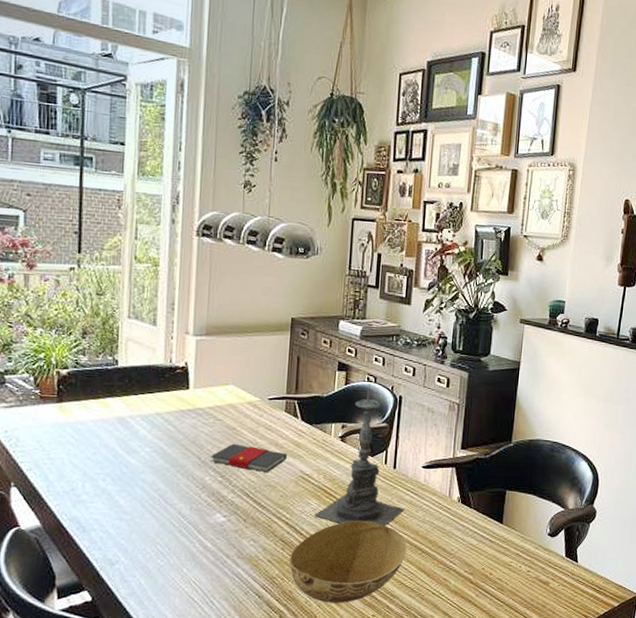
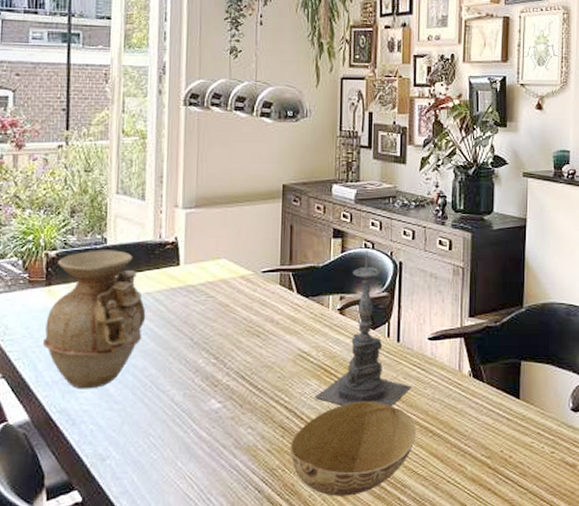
vase: none [53,370,156,500] -> present [42,250,146,389]
book: present [210,443,288,473] -> none [203,321,285,353]

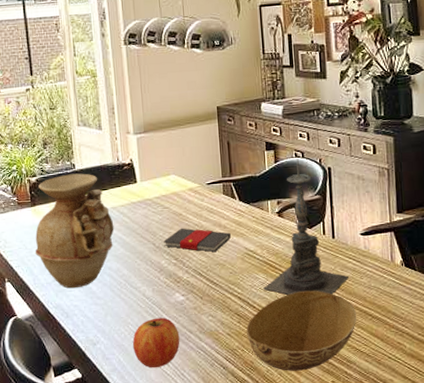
apple: none [151,428,210,491] -> present [132,317,180,368]
book: none [203,321,285,353] -> present [163,228,232,253]

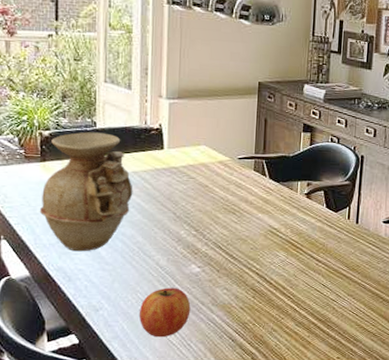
book: present [163,228,232,253] -> none [185,200,257,227]
bowl: present [245,291,357,371] -> none [259,271,369,346]
candle holder: present [264,159,350,295] -> none [283,144,367,277]

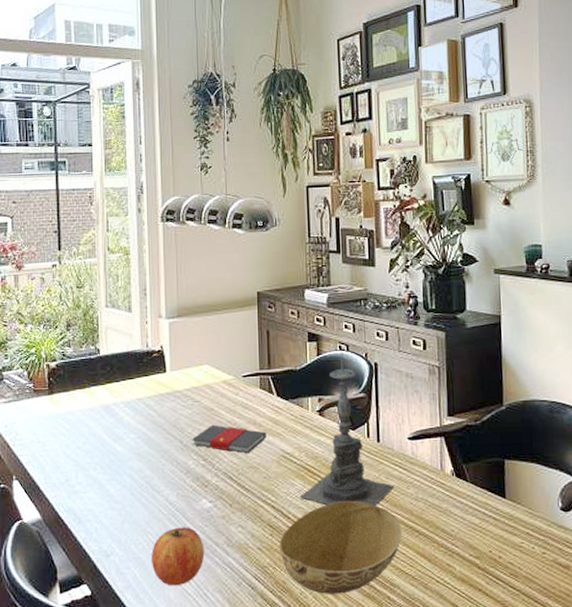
vase: present [39,132,133,252] -> none [48,359,139,490]
book: none [185,200,257,227] -> present [192,424,267,454]
bowl: none [259,271,369,346] -> present [278,501,402,594]
candle holder: none [283,144,367,277] -> present [300,352,395,506]

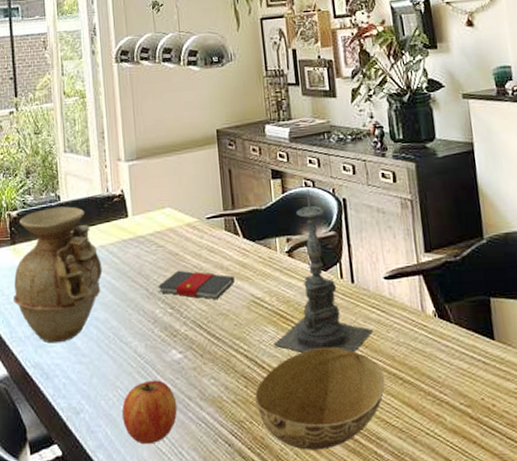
vase: none [48,359,139,490] -> present [13,206,103,344]

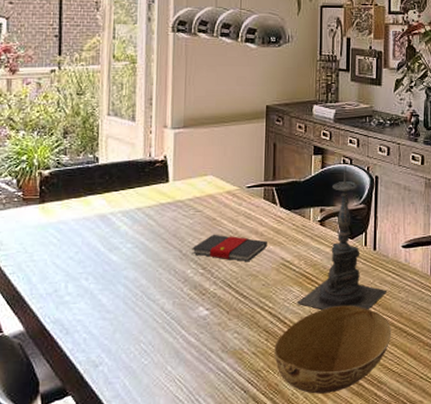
vase: present [13,206,103,344] -> none [36,168,137,300]
apple: present [121,380,178,445] -> none [142,334,199,394]

